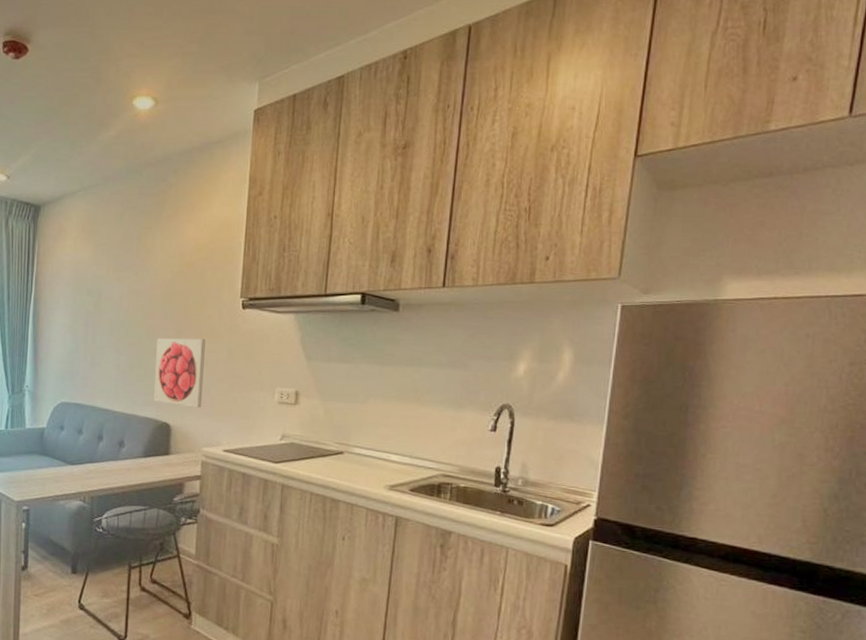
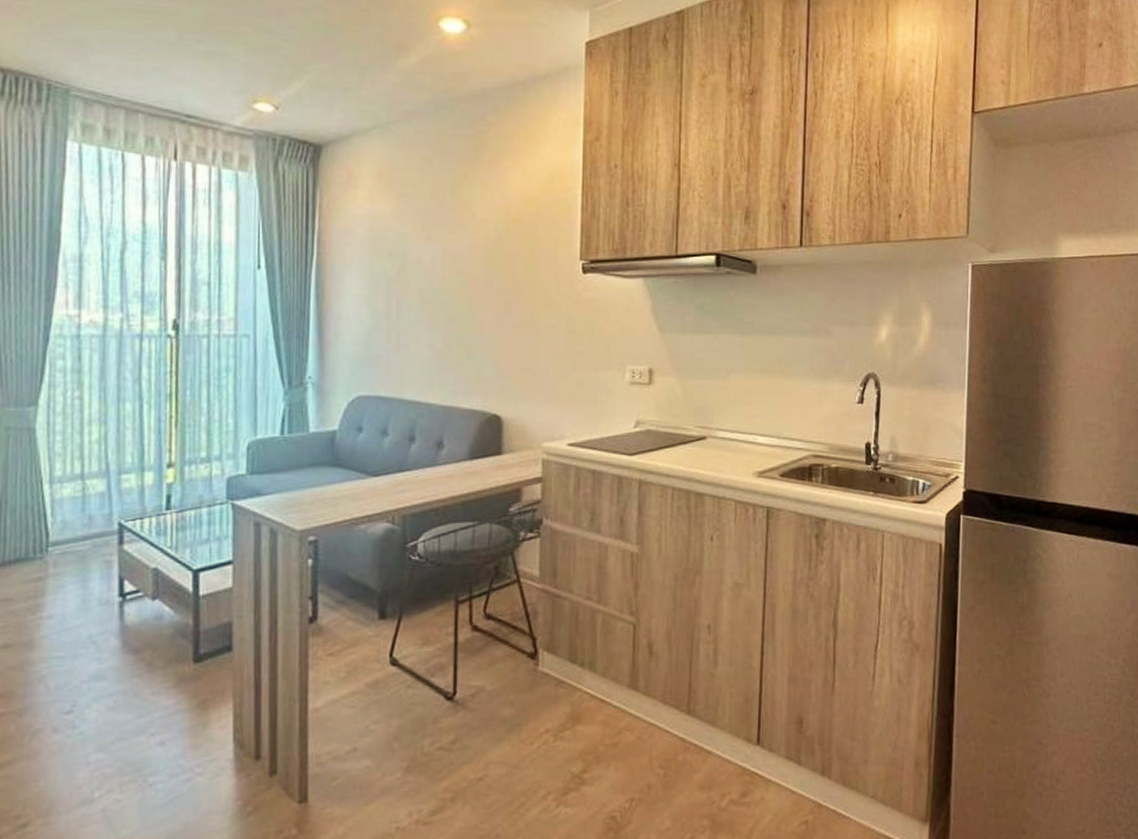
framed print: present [153,338,206,408] -> none [478,309,540,394]

